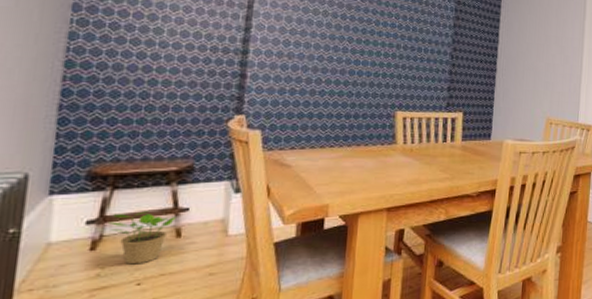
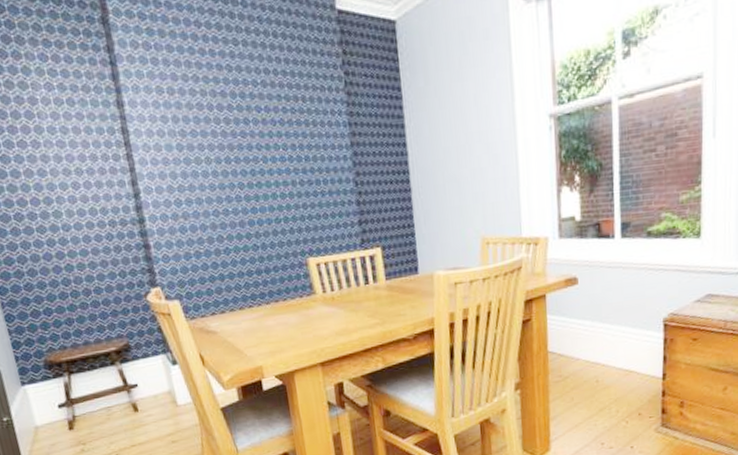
potted plant: present [108,211,177,265] -> none [75,391,130,439]

